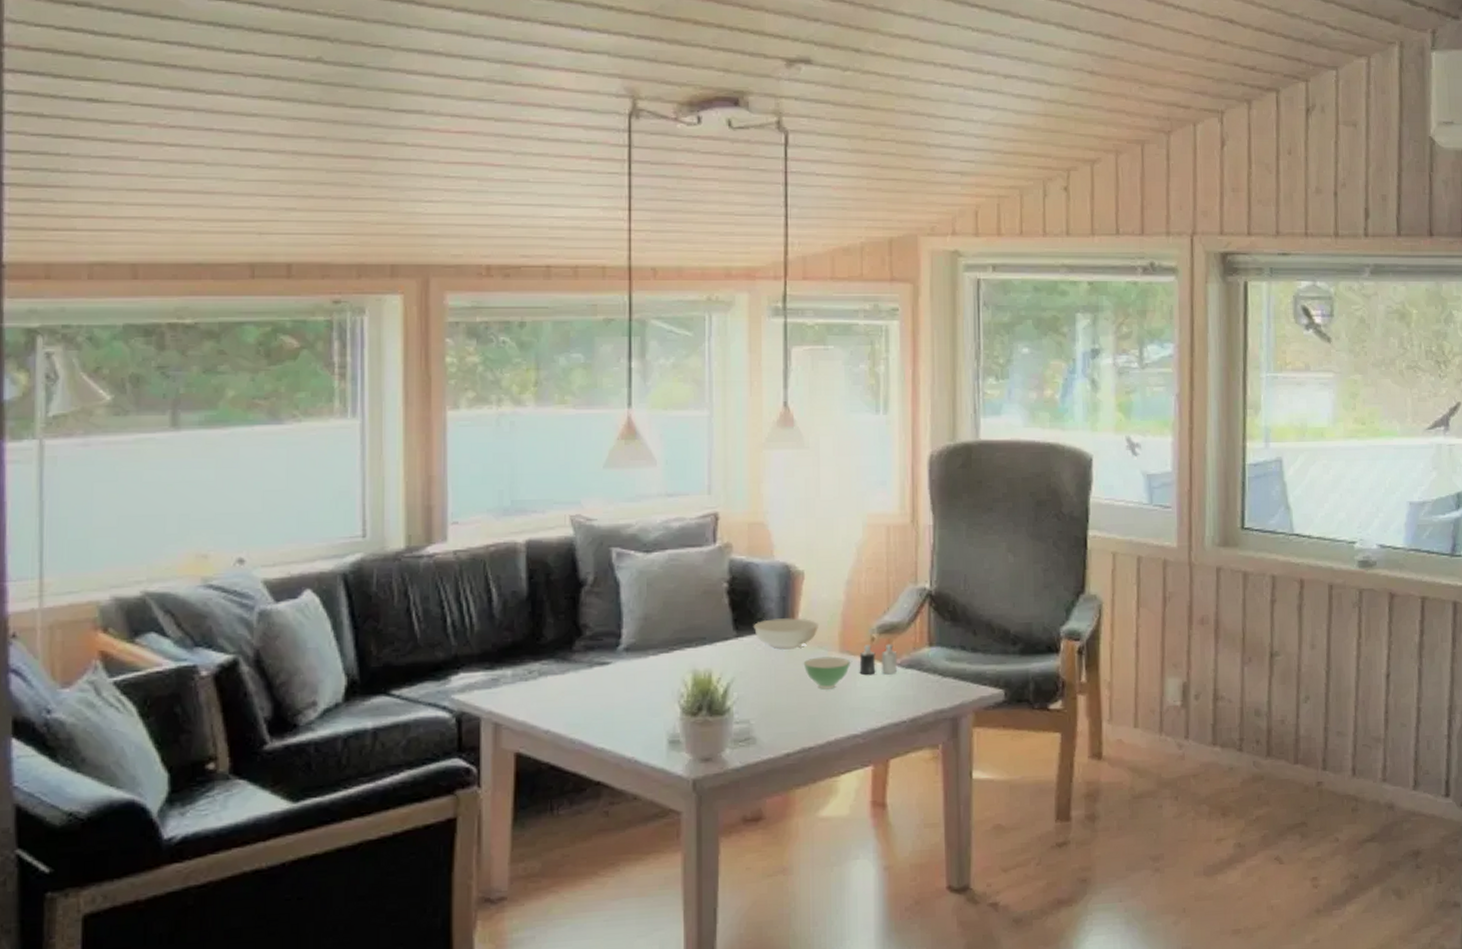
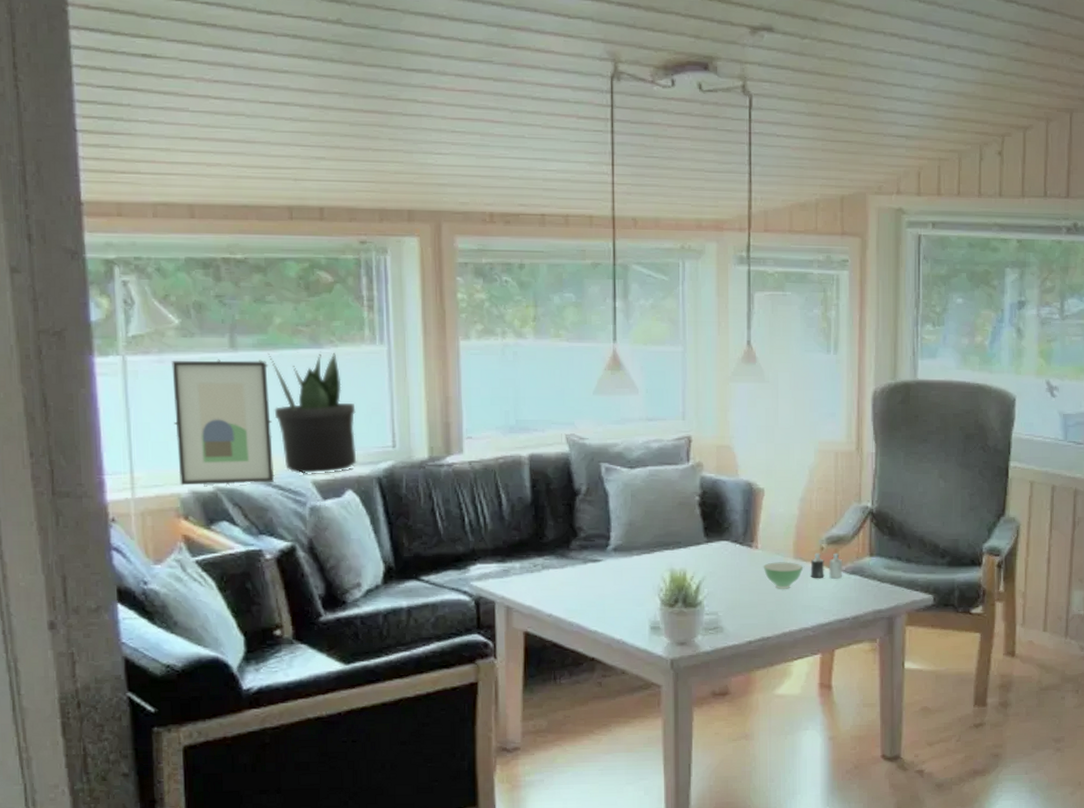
picture frame: none [97,439,217,591] -> present [172,359,274,486]
planter: none [216,427,320,572] -> present [267,351,357,474]
bowl: present [753,618,820,650] -> none [720,528,777,555]

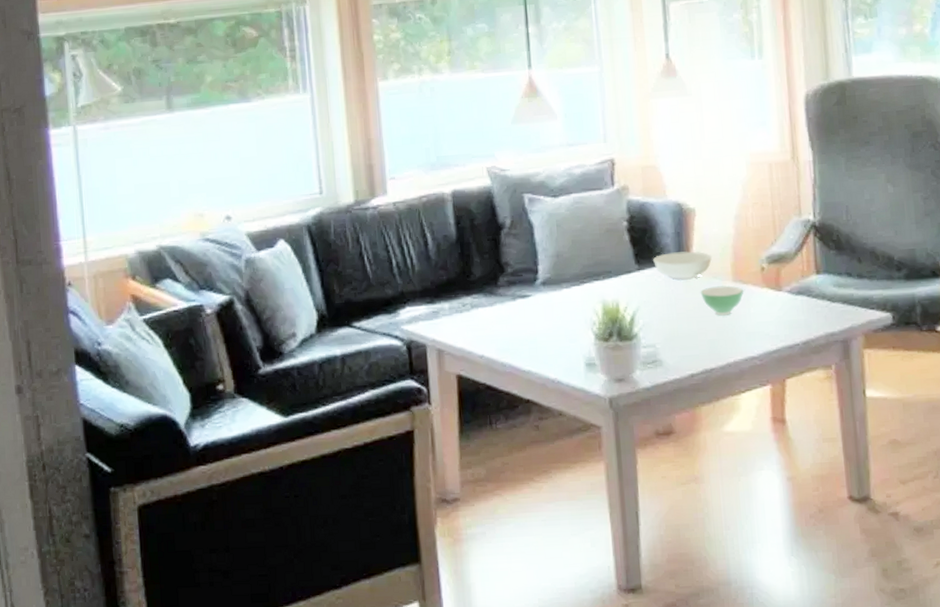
picture frame: present [172,359,274,486] -> none [116,118,211,247]
planter: present [267,351,357,474] -> none [201,104,287,226]
bowl: none [720,528,777,555] -> present [652,251,713,281]
candle: present [810,553,843,580] -> none [751,272,788,303]

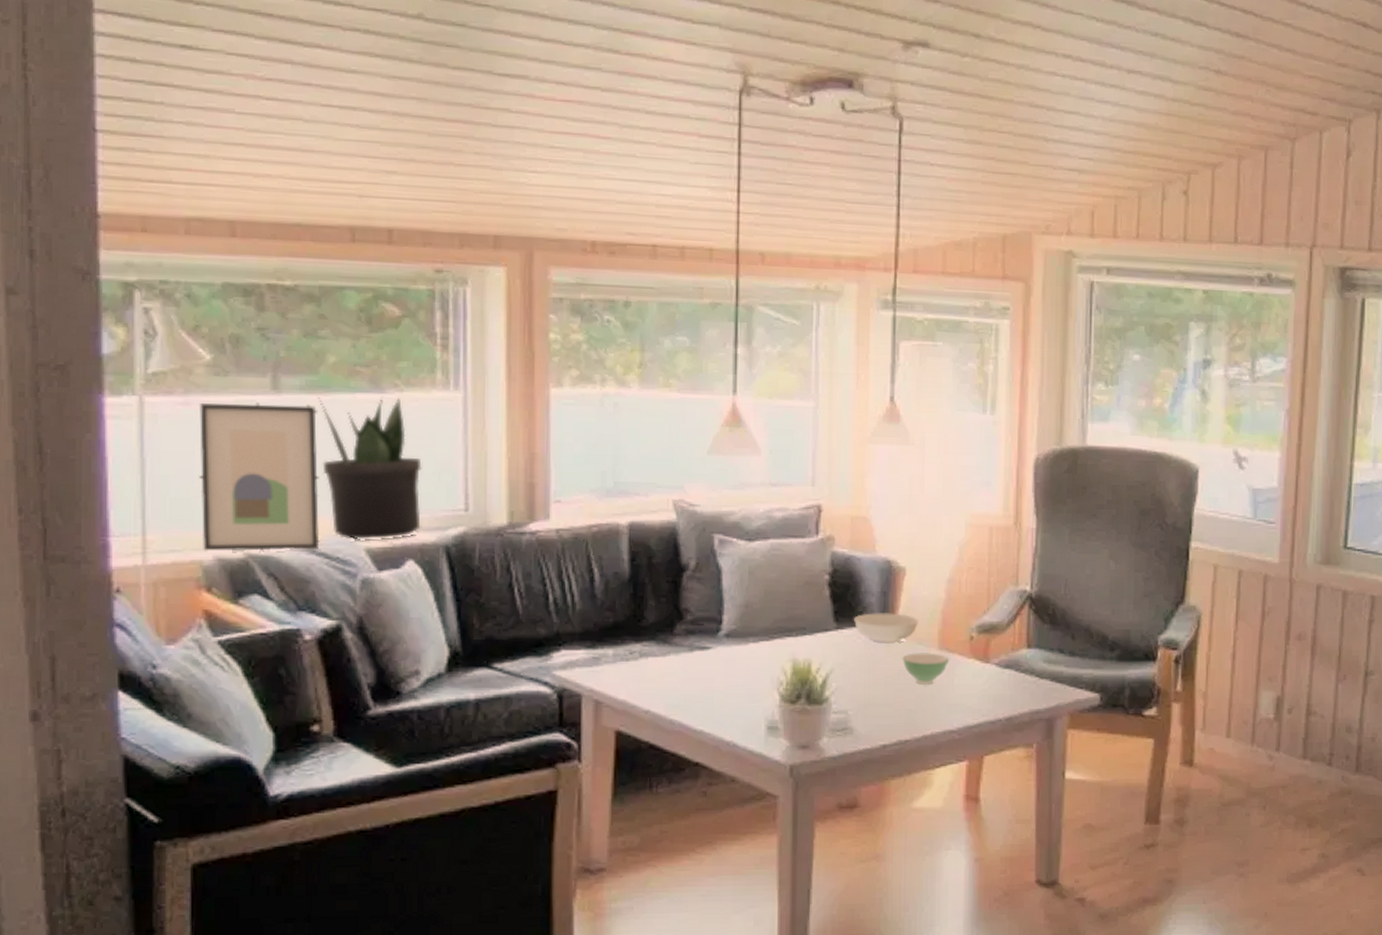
picture frame: none [116,118,211,247] -> present [199,403,319,552]
planter: none [201,104,287,226] -> present [317,396,422,540]

